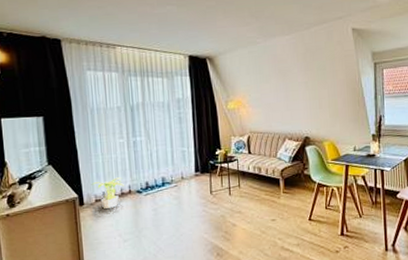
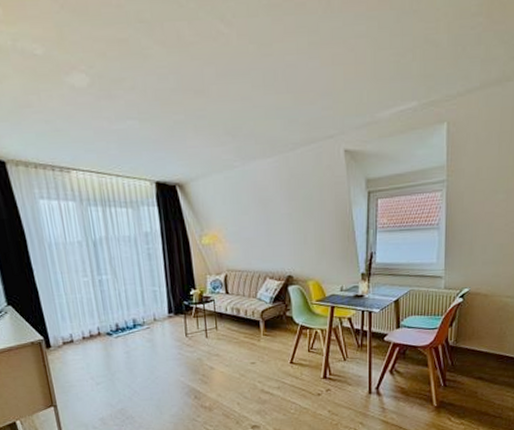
potted plant: present [91,177,124,209] -> none [56,318,93,351]

